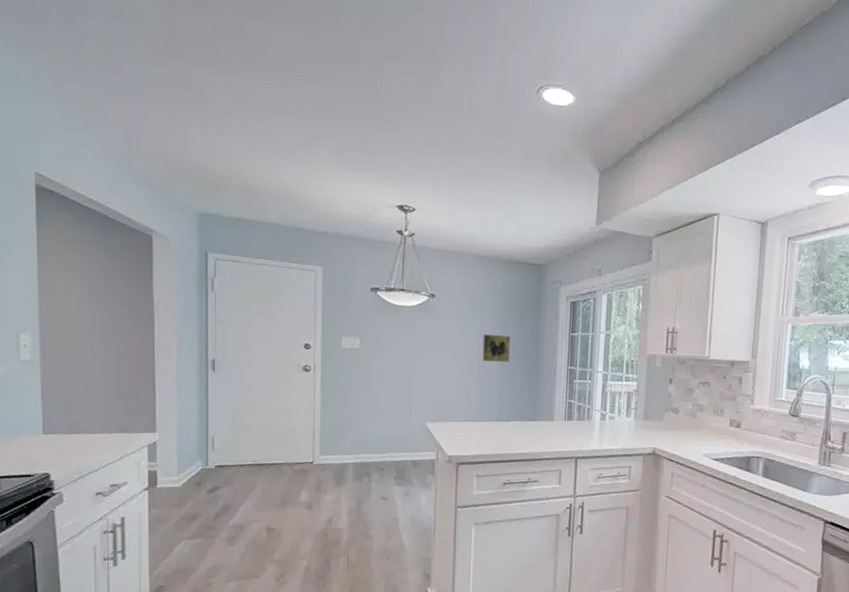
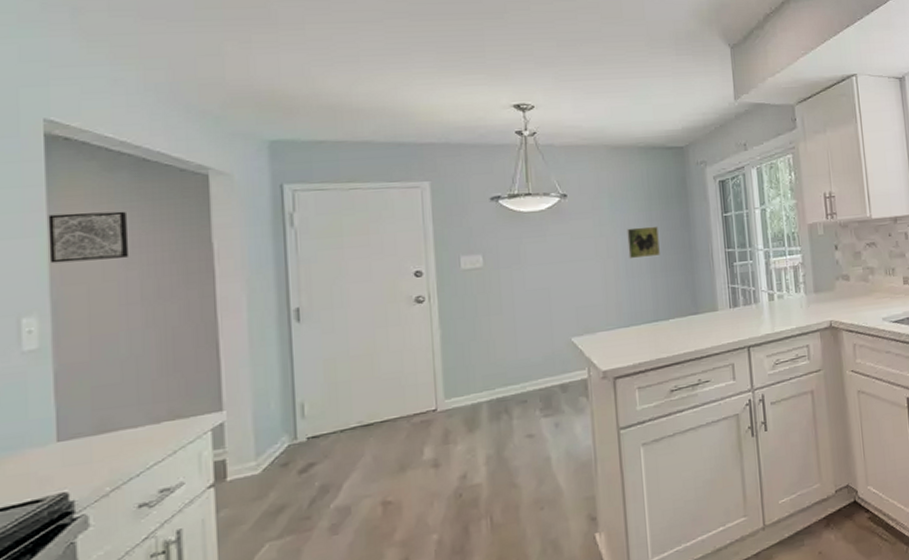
wall art: none [38,253,94,297] -> present [48,211,130,264]

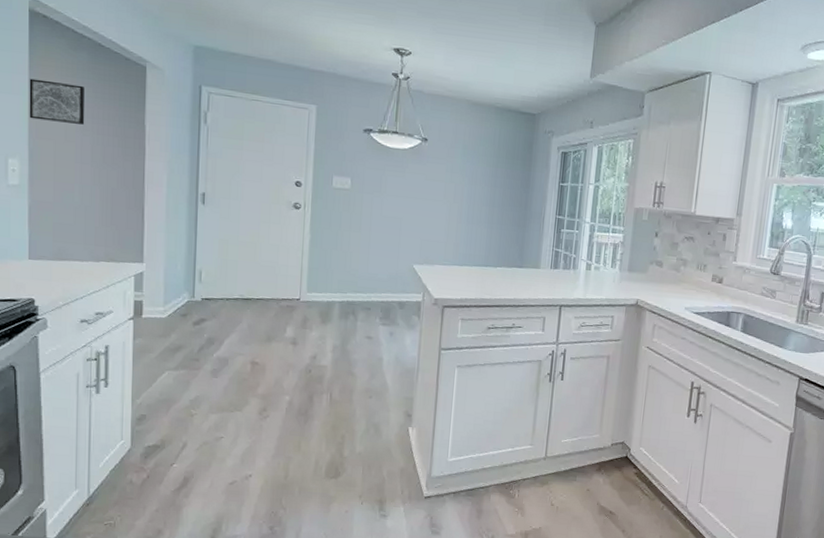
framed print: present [627,226,660,259] -> none [471,179,501,209]

